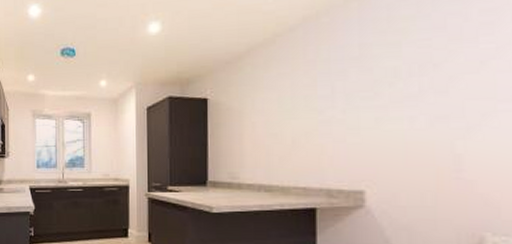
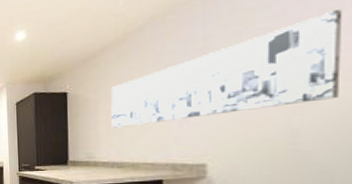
wall art: none [258,25,503,143] -> present [111,9,343,128]

